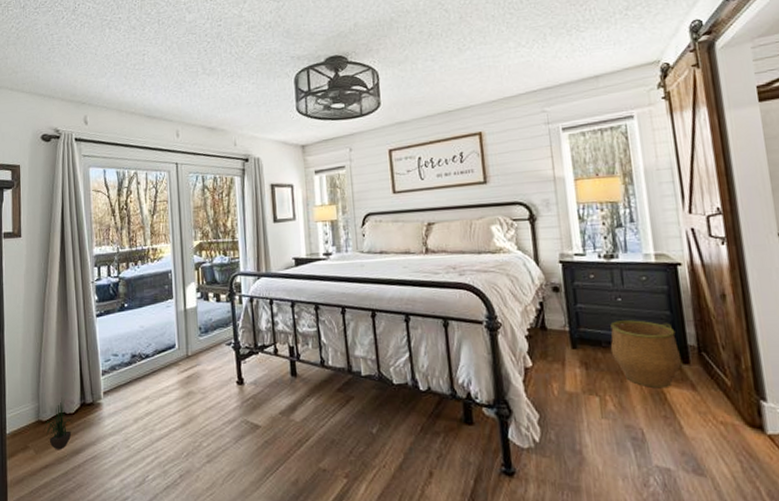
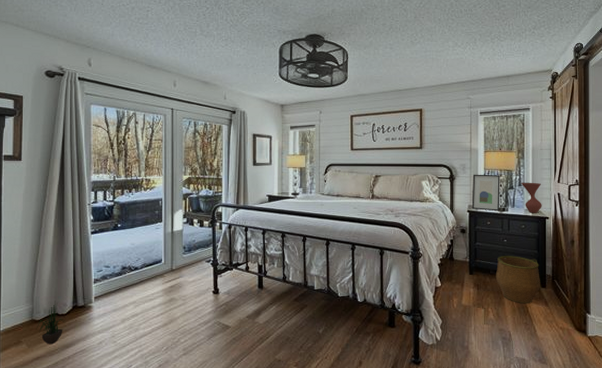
picture frame: none [561,209,605,260] -> present [472,174,501,211]
decorative vase: none [632,215,669,259] -> present [521,182,542,213]

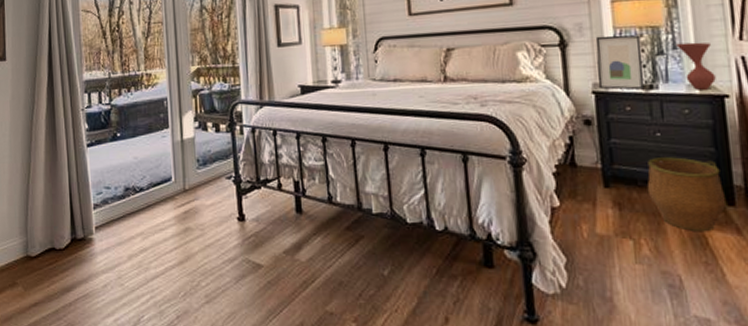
potted plant: present [36,300,67,344] -> none [32,232,65,286]

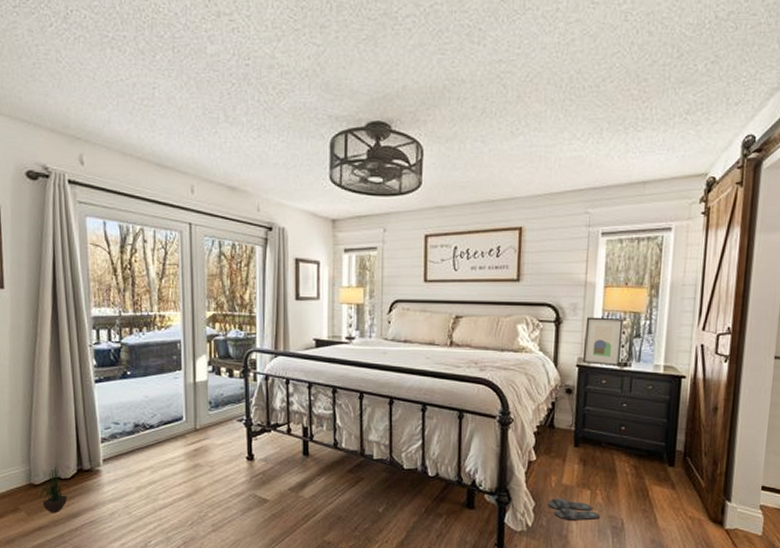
potted plant: none [32,232,65,286] -> present [35,462,71,512]
slippers: none [581,252,650,279] -> present [547,498,600,521]
basket: present [647,157,727,231] -> none [608,424,668,485]
decorative vase: present [675,42,716,90] -> none [651,329,679,370]

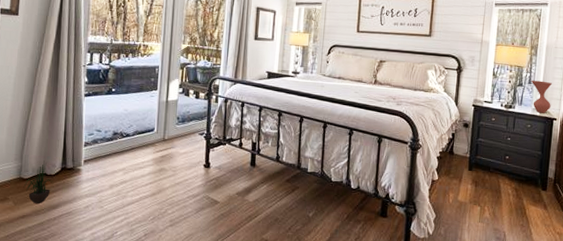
slippers: present [547,498,600,521] -> none [445,212,487,232]
picture frame: present [582,317,625,367] -> none [477,67,511,108]
decorative vase: none [651,329,679,370] -> present [531,80,552,113]

